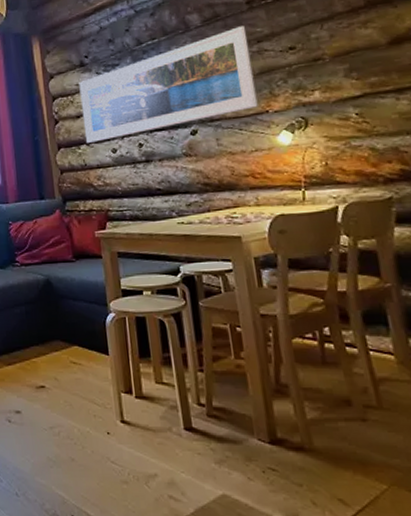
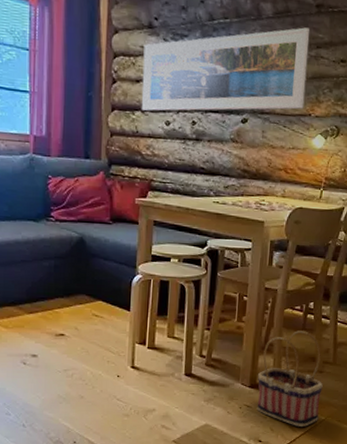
basket: none [277,365,378,499] -> present [257,330,323,427]

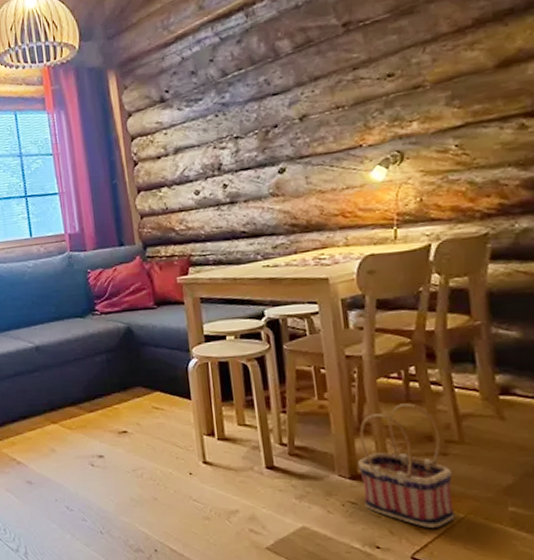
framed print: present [141,27,310,112] -> none [159,51,351,185]

